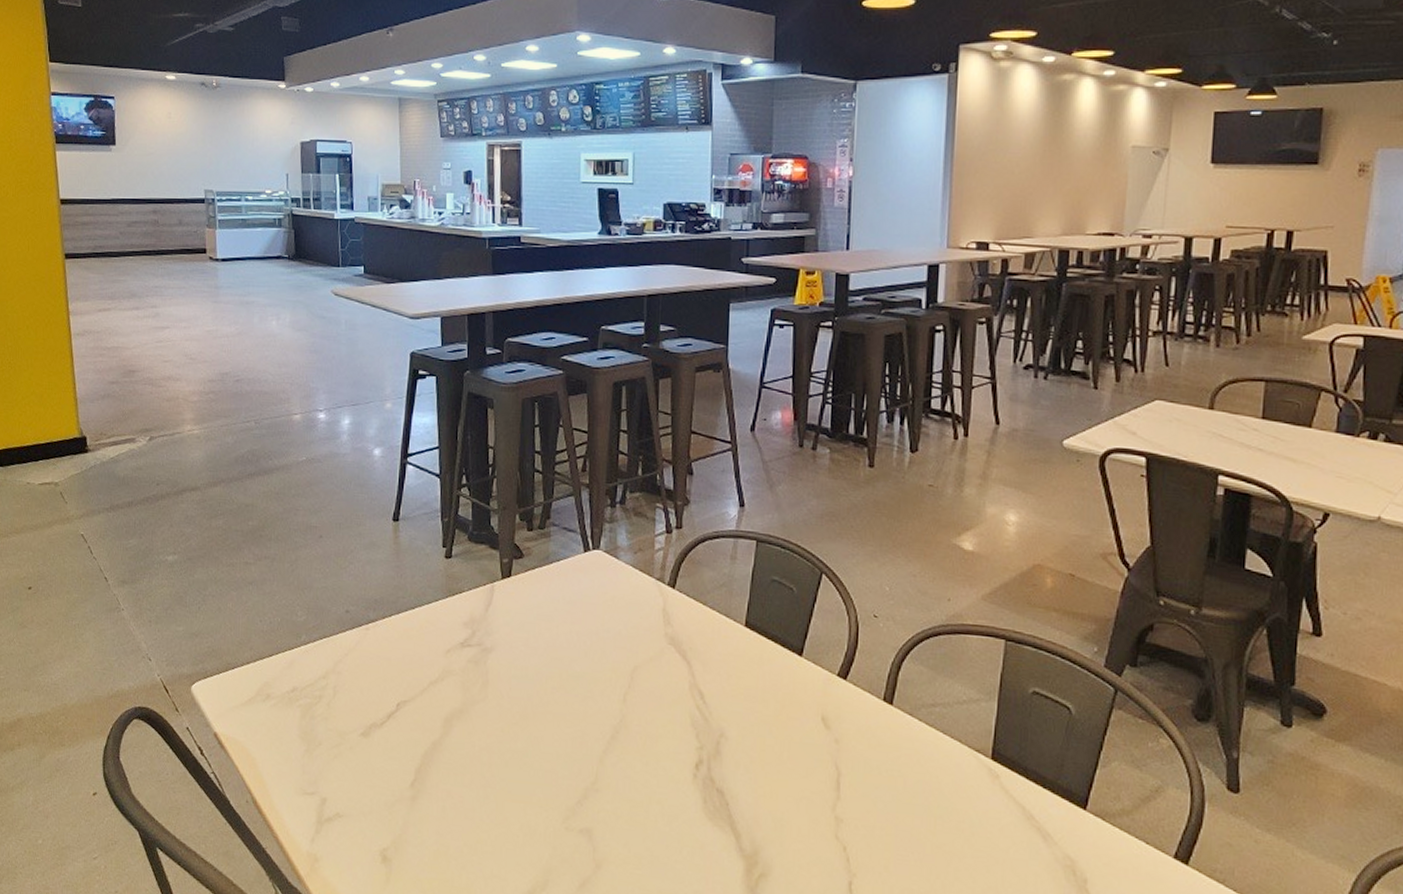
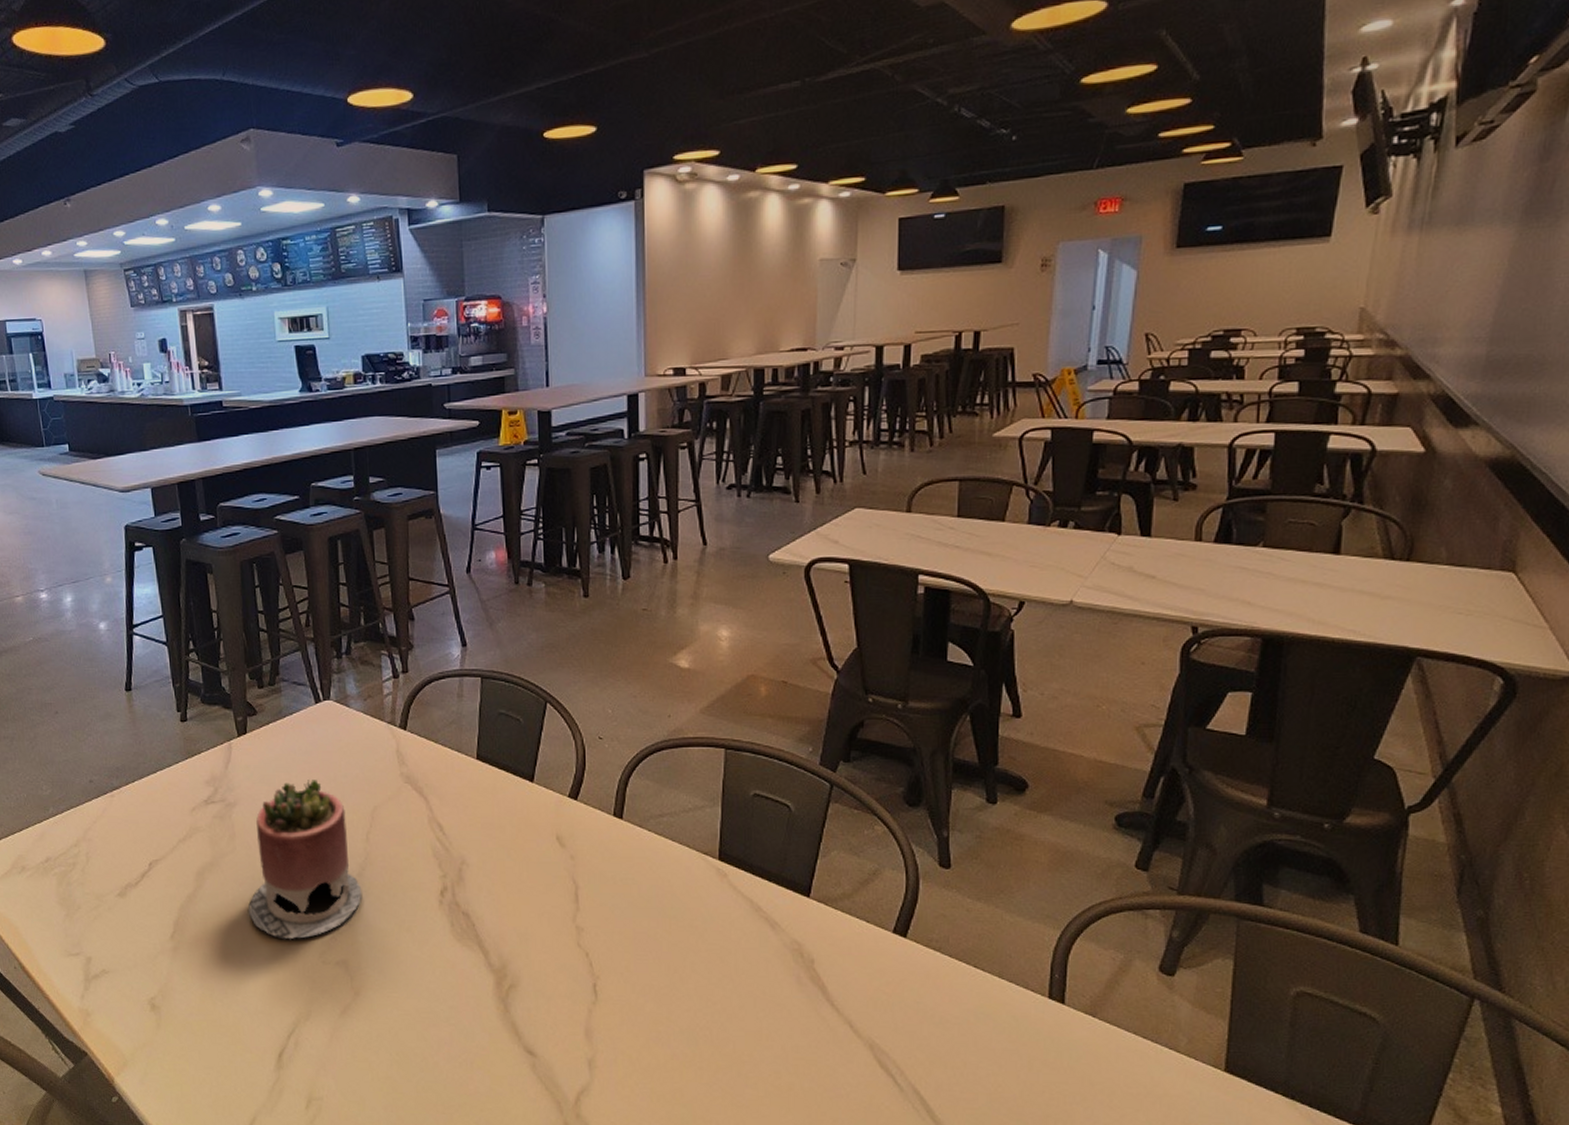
succulent planter: none [494,631,613,801] -> present [248,780,361,939]

